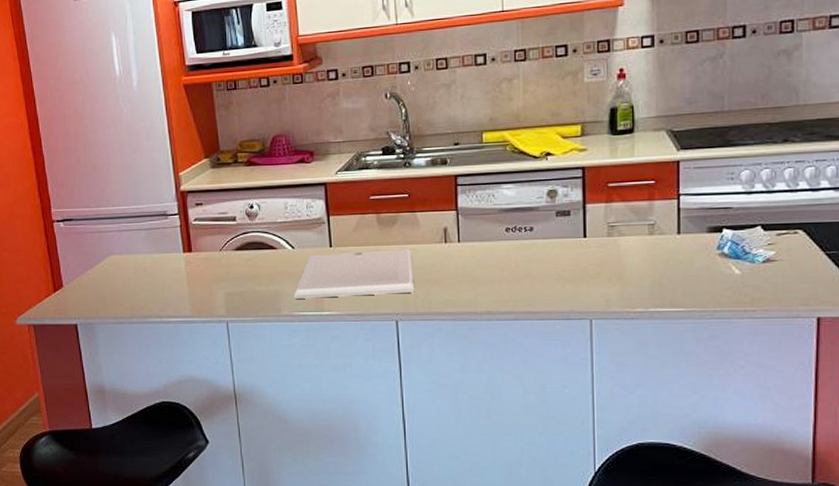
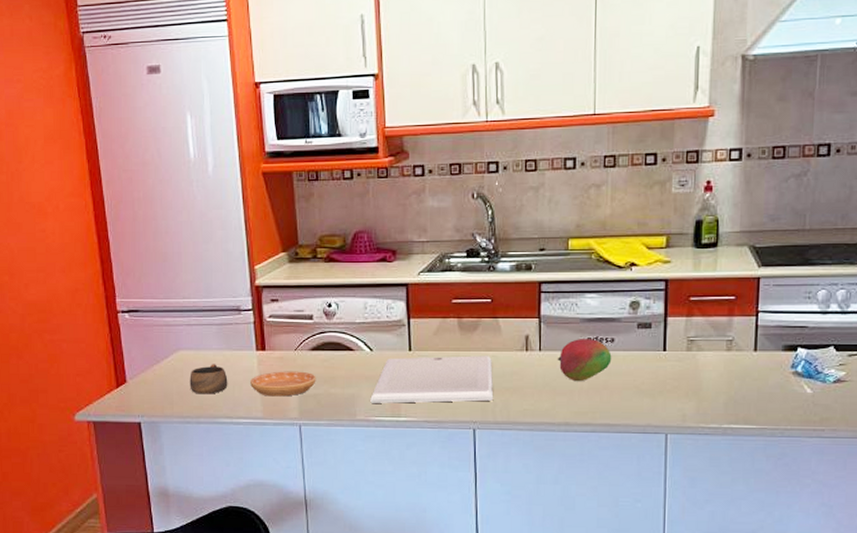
cup: none [121,267,158,296] -> present [189,364,228,394]
saucer: none [177,270,241,296] -> present [249,371,316,397]
fruit: none [476,228,531,271] -> present [557,339,612,382]

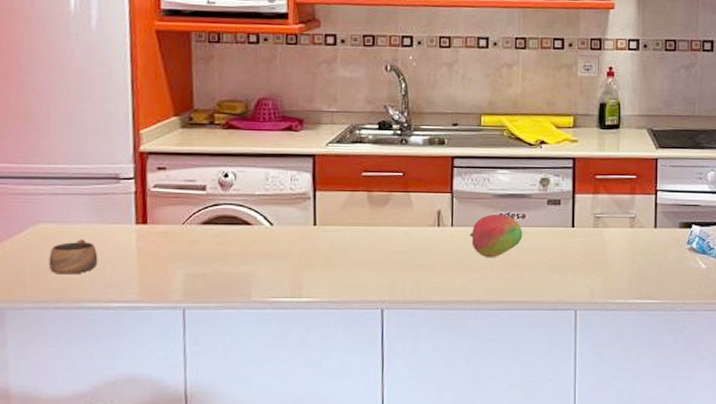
saucer: present [249,371,316,397] -> none [125,247,206,276]
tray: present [370,356,494,403] -> none [268,231,404,283]

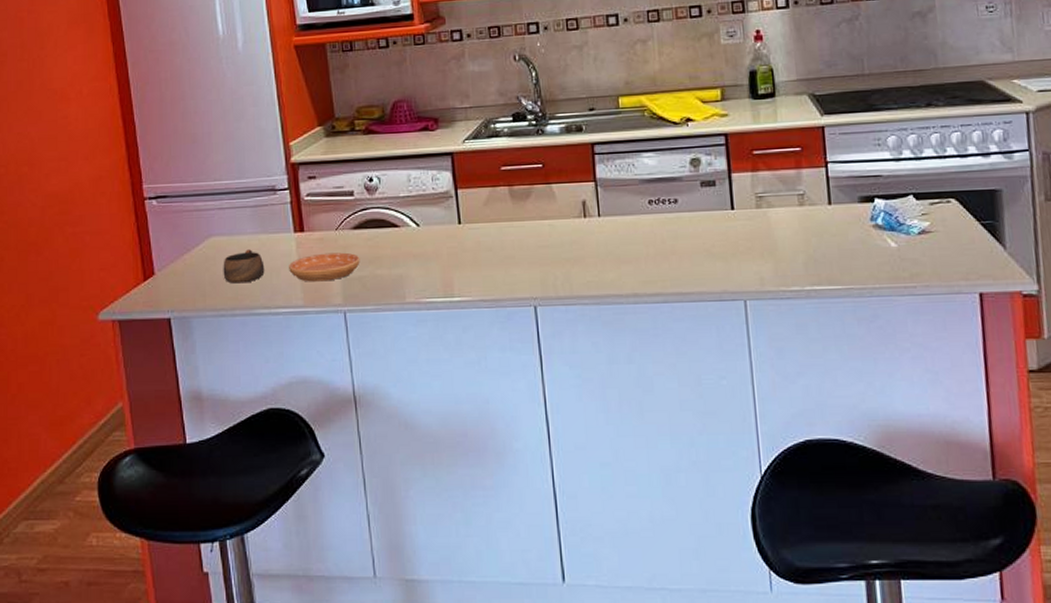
saucer: none [125,247,206,276] -> present [288,252,360,282]
fruit: present [469,215,523,258] -> none [618,201,677,248]

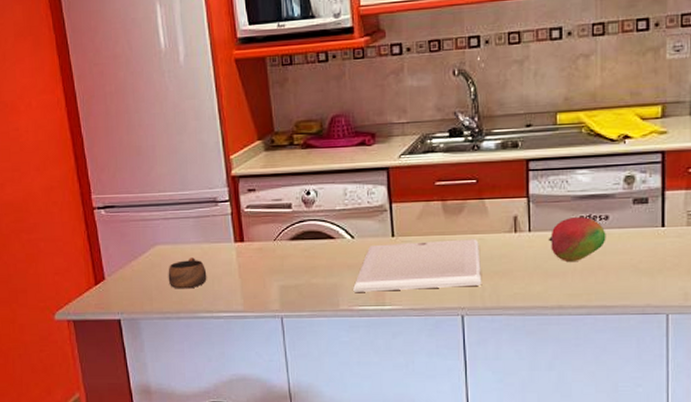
saucer: present [288,252,360,282] -> none [228,262,297,289]
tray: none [420,225,554,283] -> present [353,239,482,292]
fruit: none [618,201,677,248] -> present [548,217,606,263]

